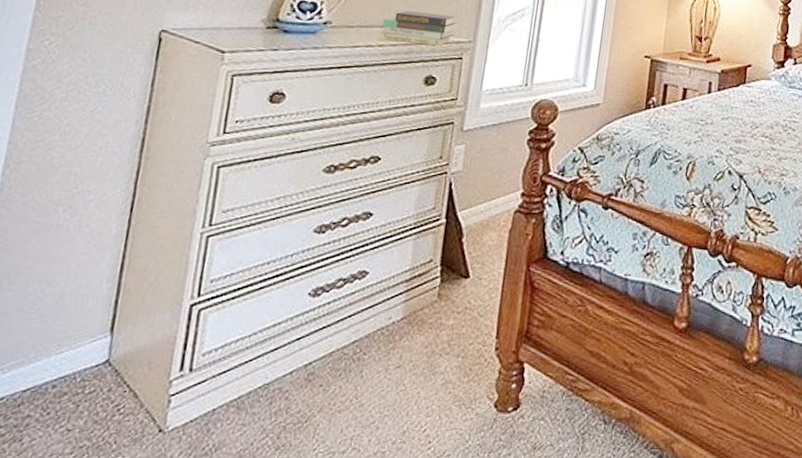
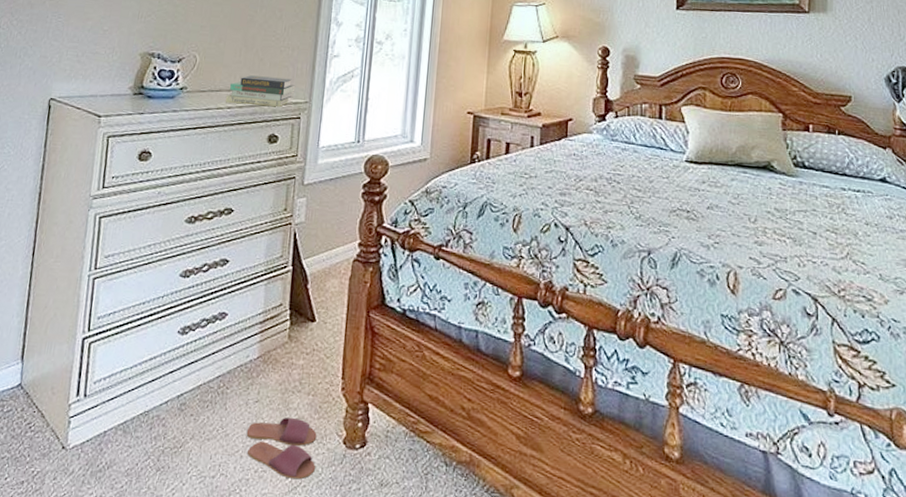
slippers: none [384,382,466,449] -> present [246,417,317,480]

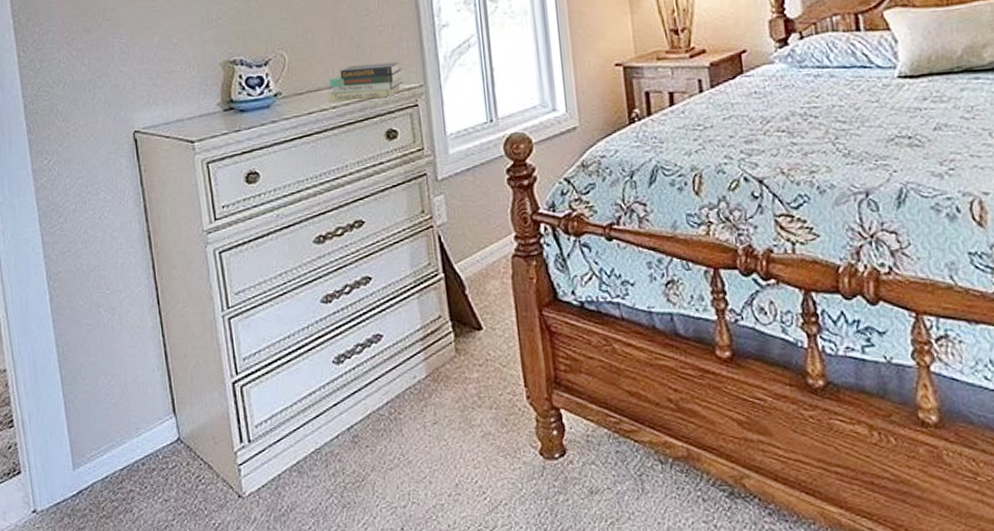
slippers: present [246,417,317,480] -> none [430,434,514,499]

